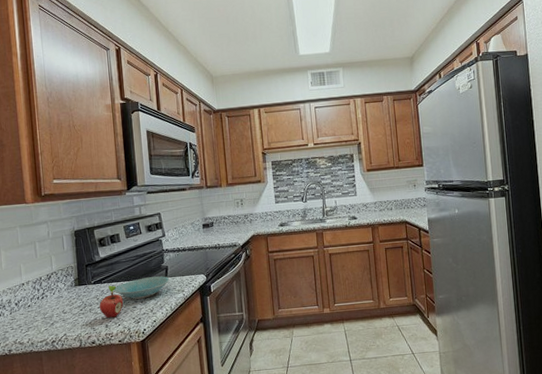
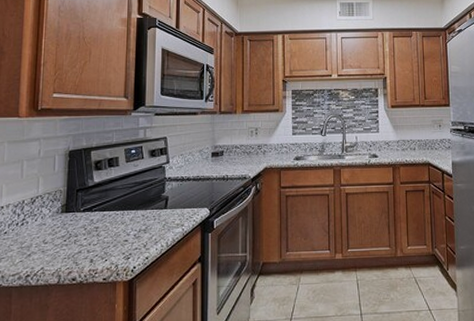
apple: present [99,285,124,318] -> none [85,214,114,252]
bowl: present [114,276,170,299] -> none [105,207,169,232]

